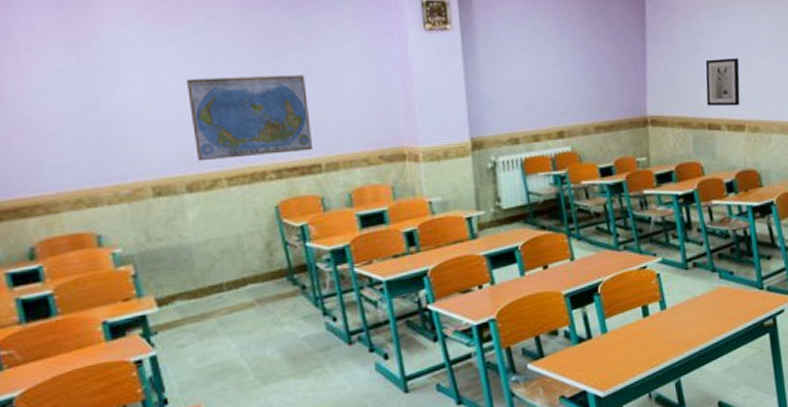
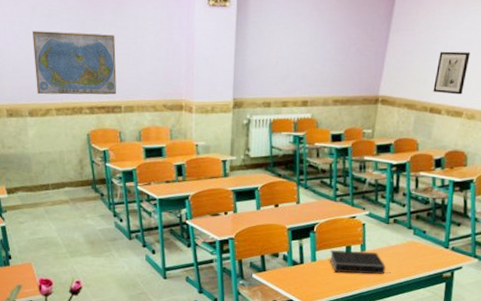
book: none [623,308,702,344] -> present [329,250,391,275]

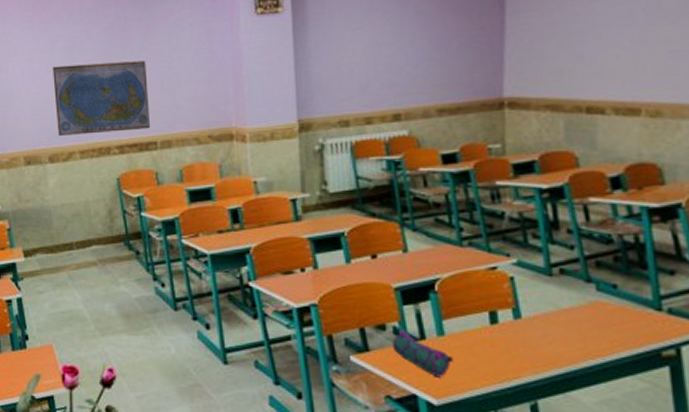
pencil case: none [281,257,320,289] -> present [392,330,454,378]
book: present [329,250,391,275] -> none [464,318,570,355]
wall art: present [433,51,471,95] -> none [585,28,635,86]

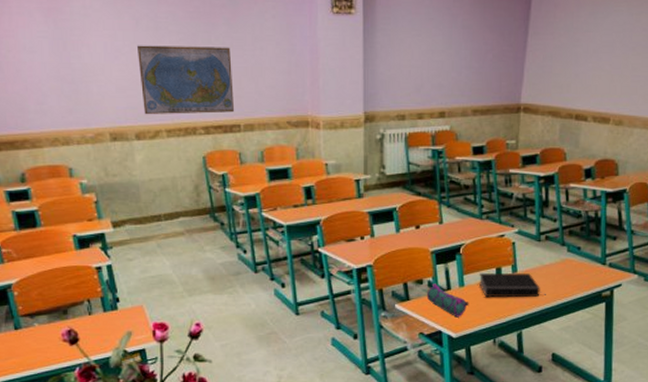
book: none [464,318,570,355] -> present [478,273,546,298]

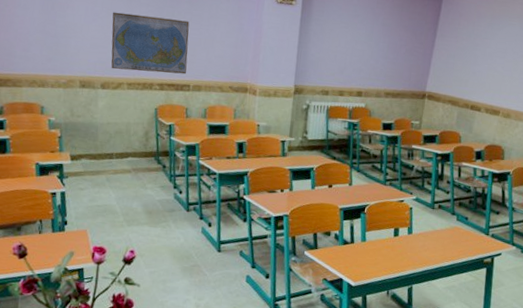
pencil case: present [426,283,469,318] -> none [332,236,369,269]
book: present [478,273,546,298] -> none [378,232,436,258]

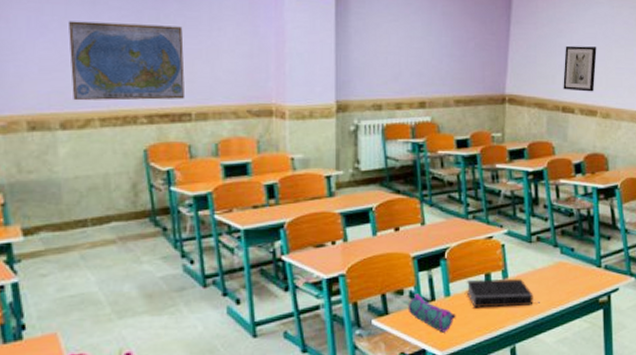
pencil case: none [332,236,369,269] -> present [408,293,456,333]
book: none [378,232,436,258] -> present [466,279,540,309]
wall art: none [473,57,506,96] -> present [563,45,597,92]

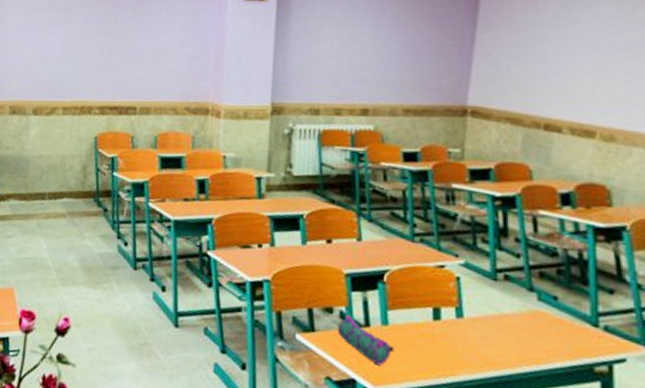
world map: present [67,21,186,101] -> none [44,25,135,95]
book: present [466,279,540,309] -> none [408,311,507,357]
wall art: present [563,45,597,92] -> none [546,53,597,109]

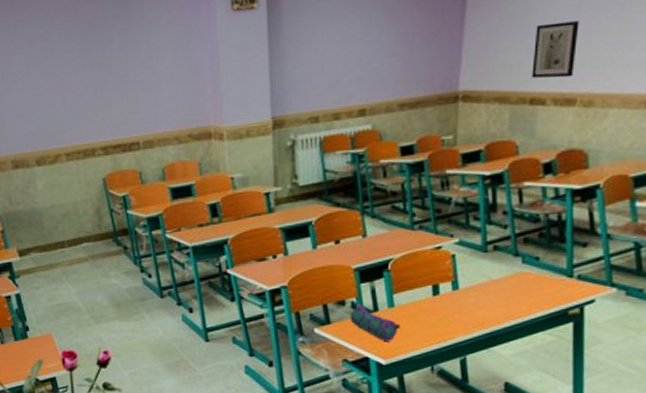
wall art: none [546,53,597,109] -> present [532,21,579,78]

